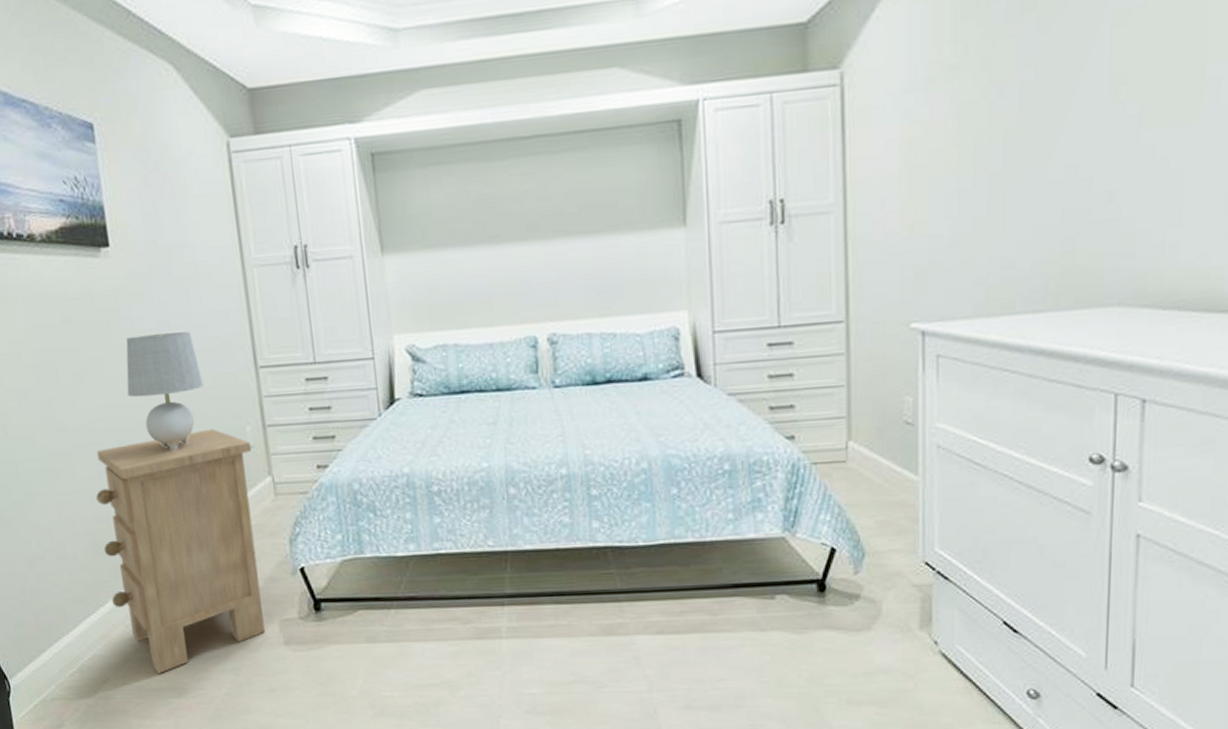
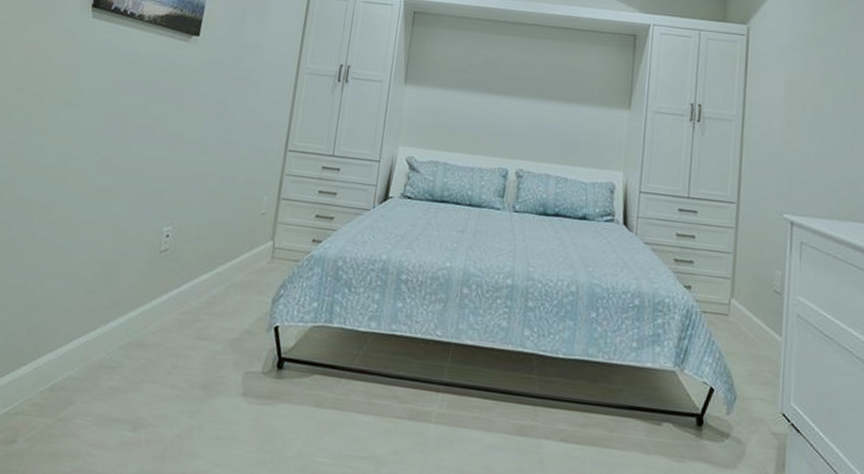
nightstand: present [96,428,265,675] -> none [102,192,264,406]
table lamp: present [126,332,204,452] -> none [176,106,242,206]

